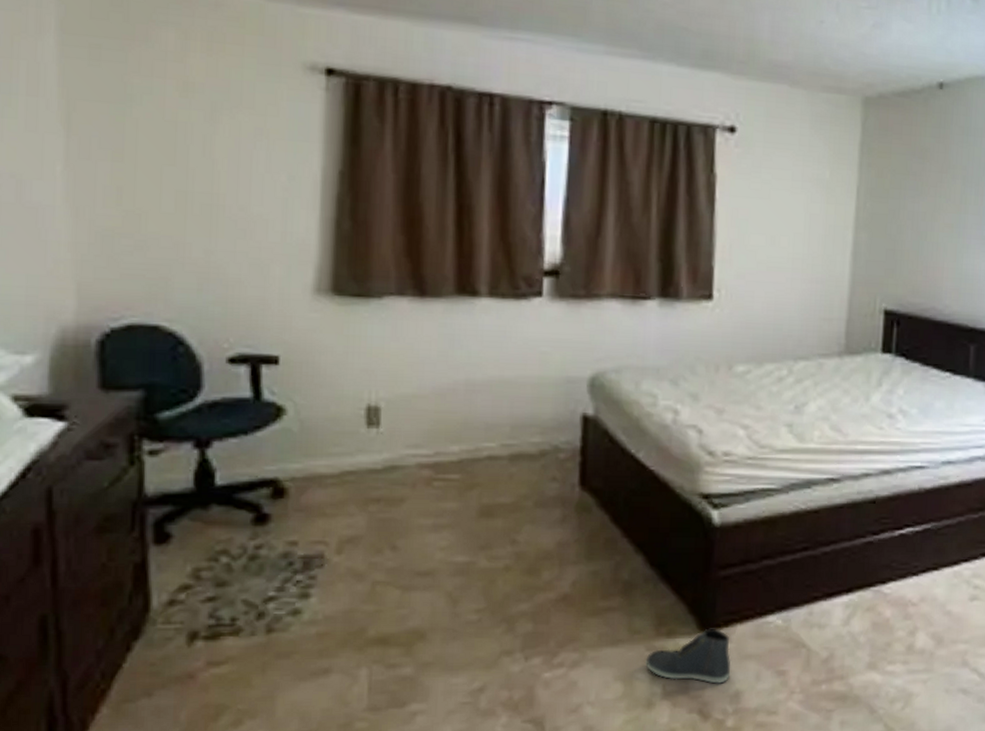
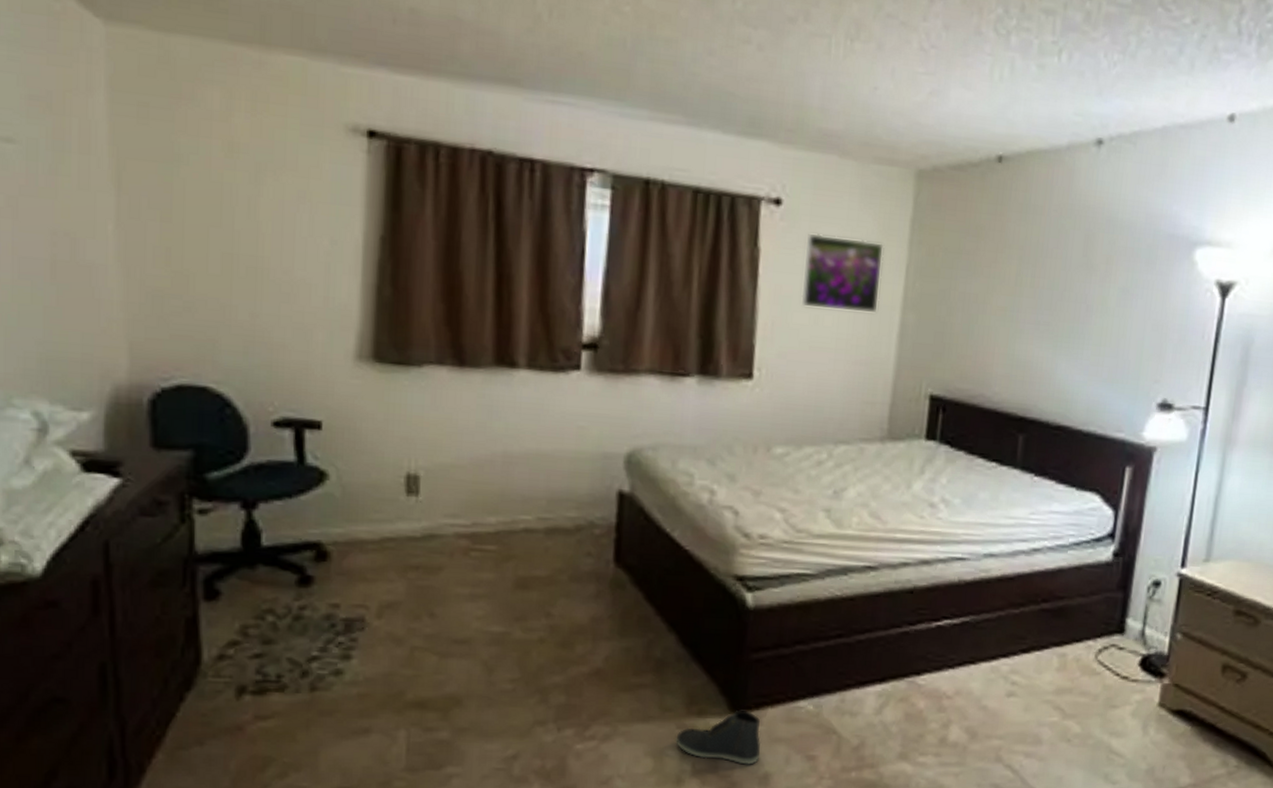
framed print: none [756,158,836,234] -> present [800,233,884,314]

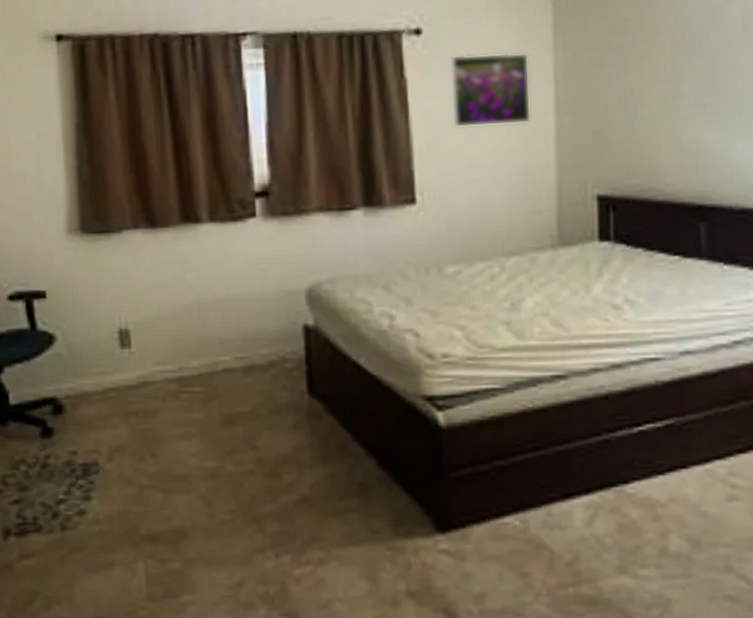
sneaker: present [676,709,761,765] -> none [387,529,473,584]

